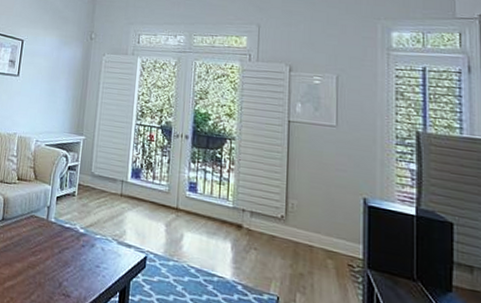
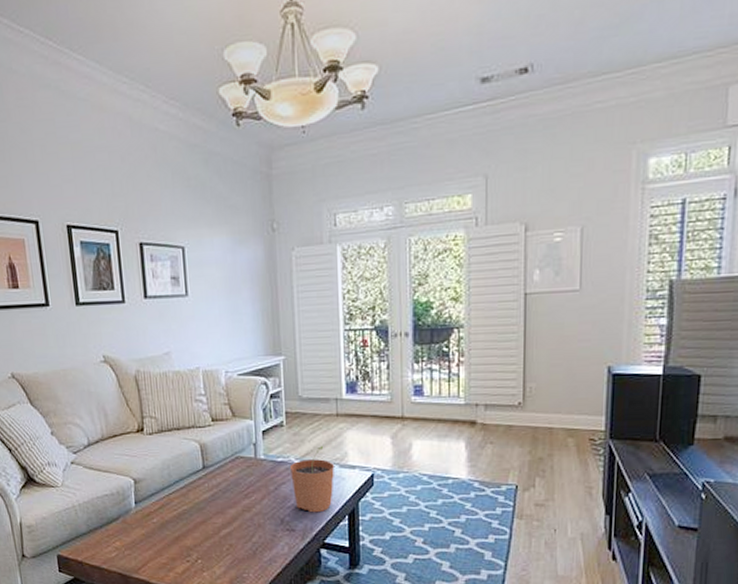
plant pot: none [74,220,113,284] -> present [289,446,334,513]

